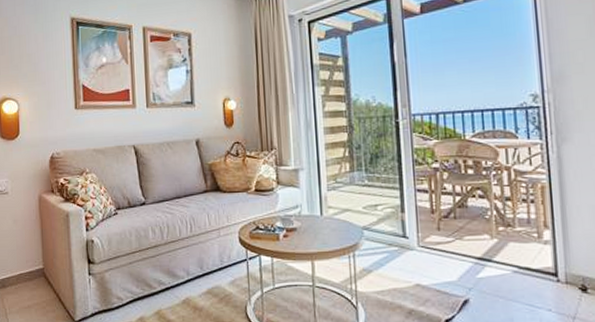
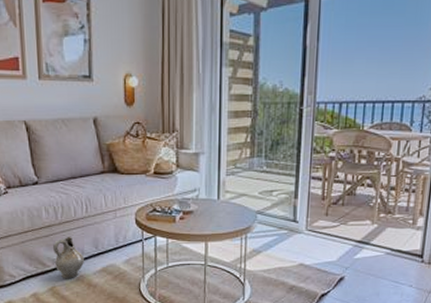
ceramic jug: none [158,256,189,302] -> present [52,236,84,279]

